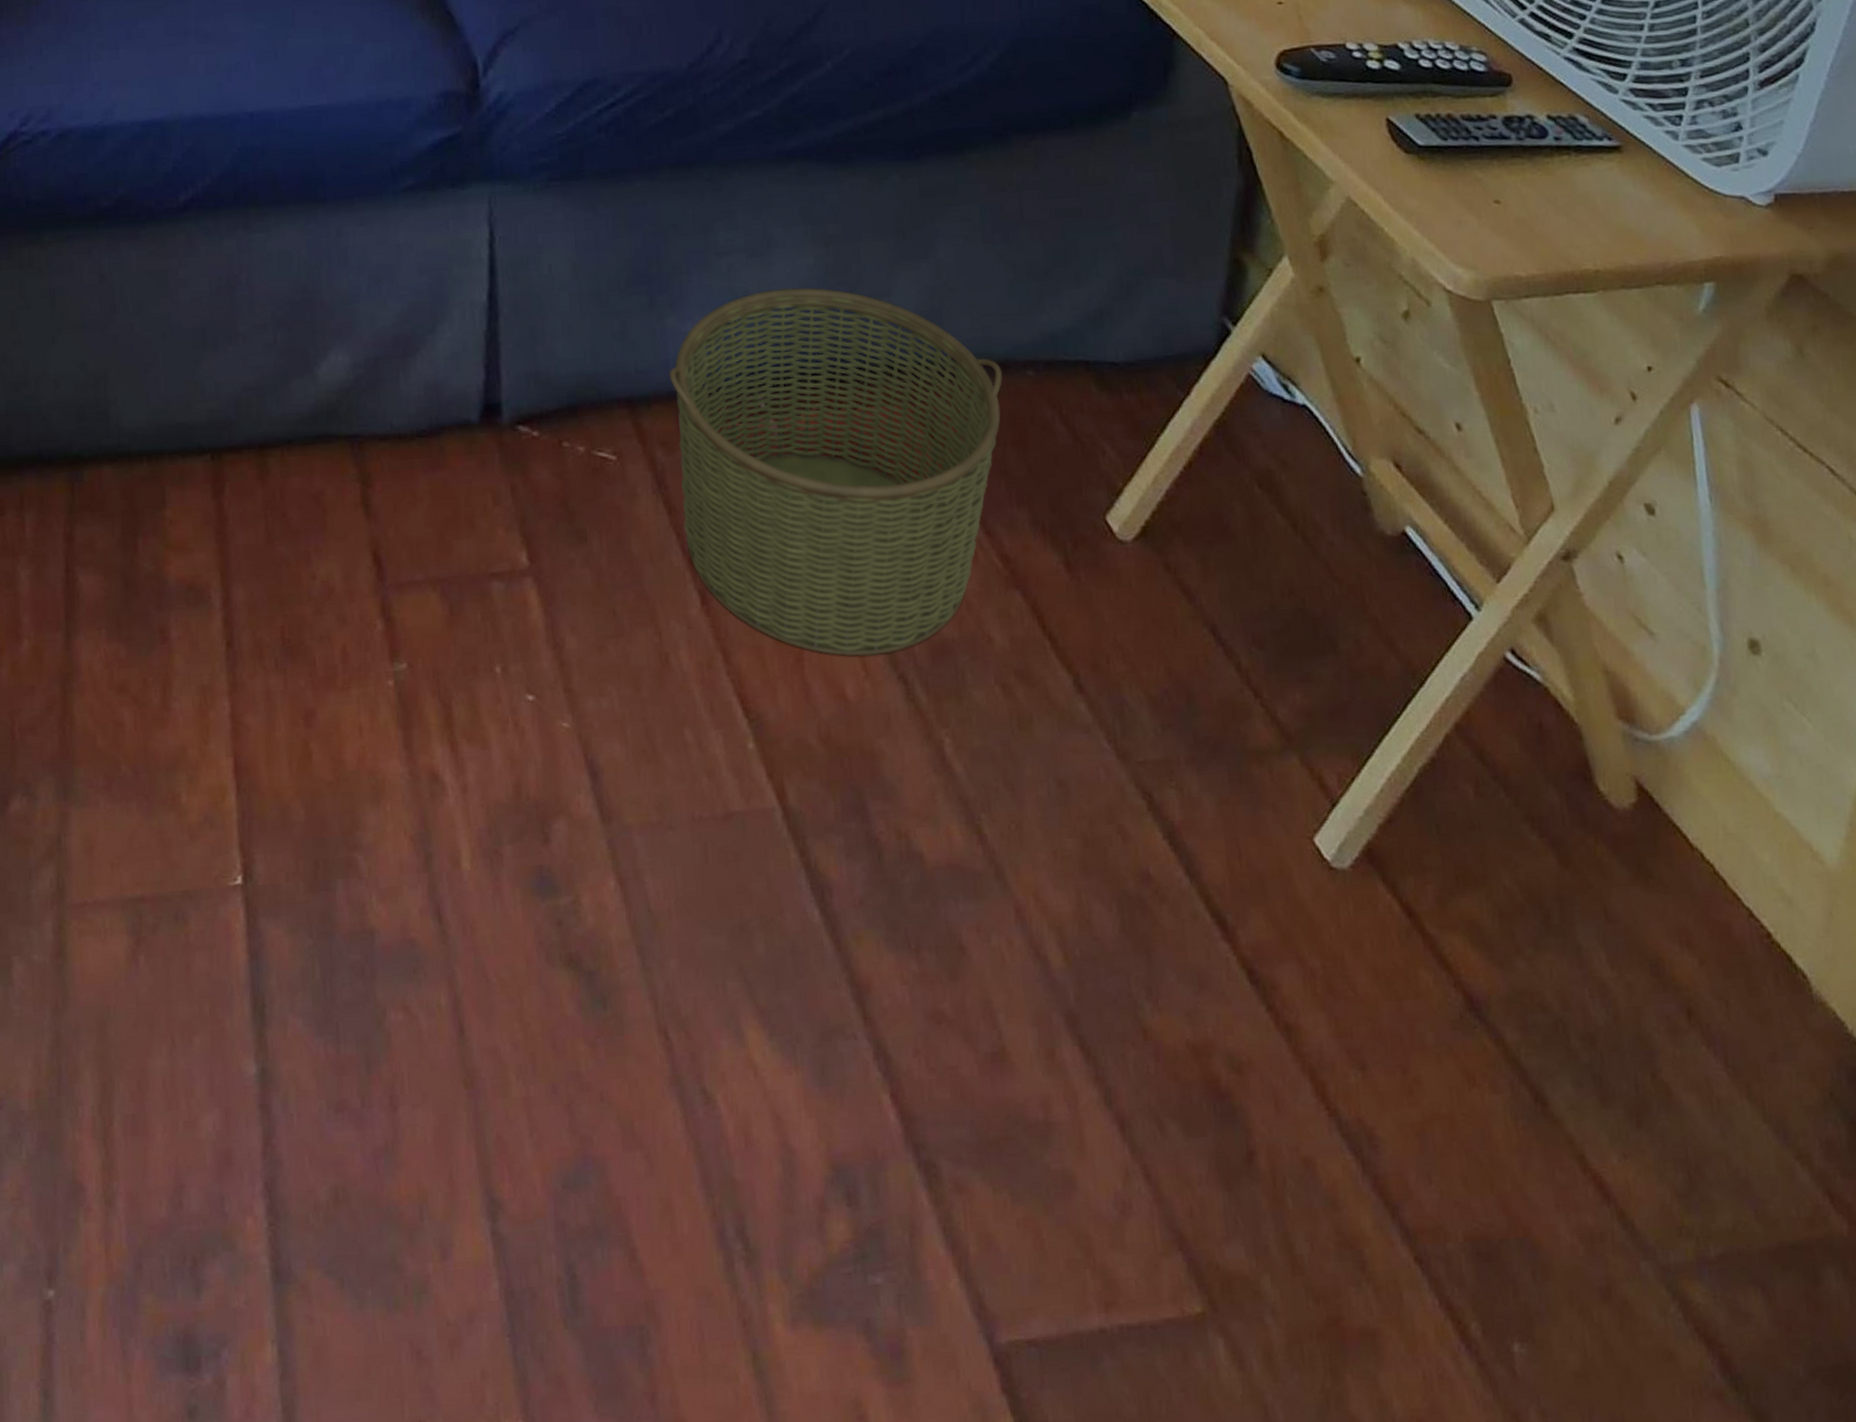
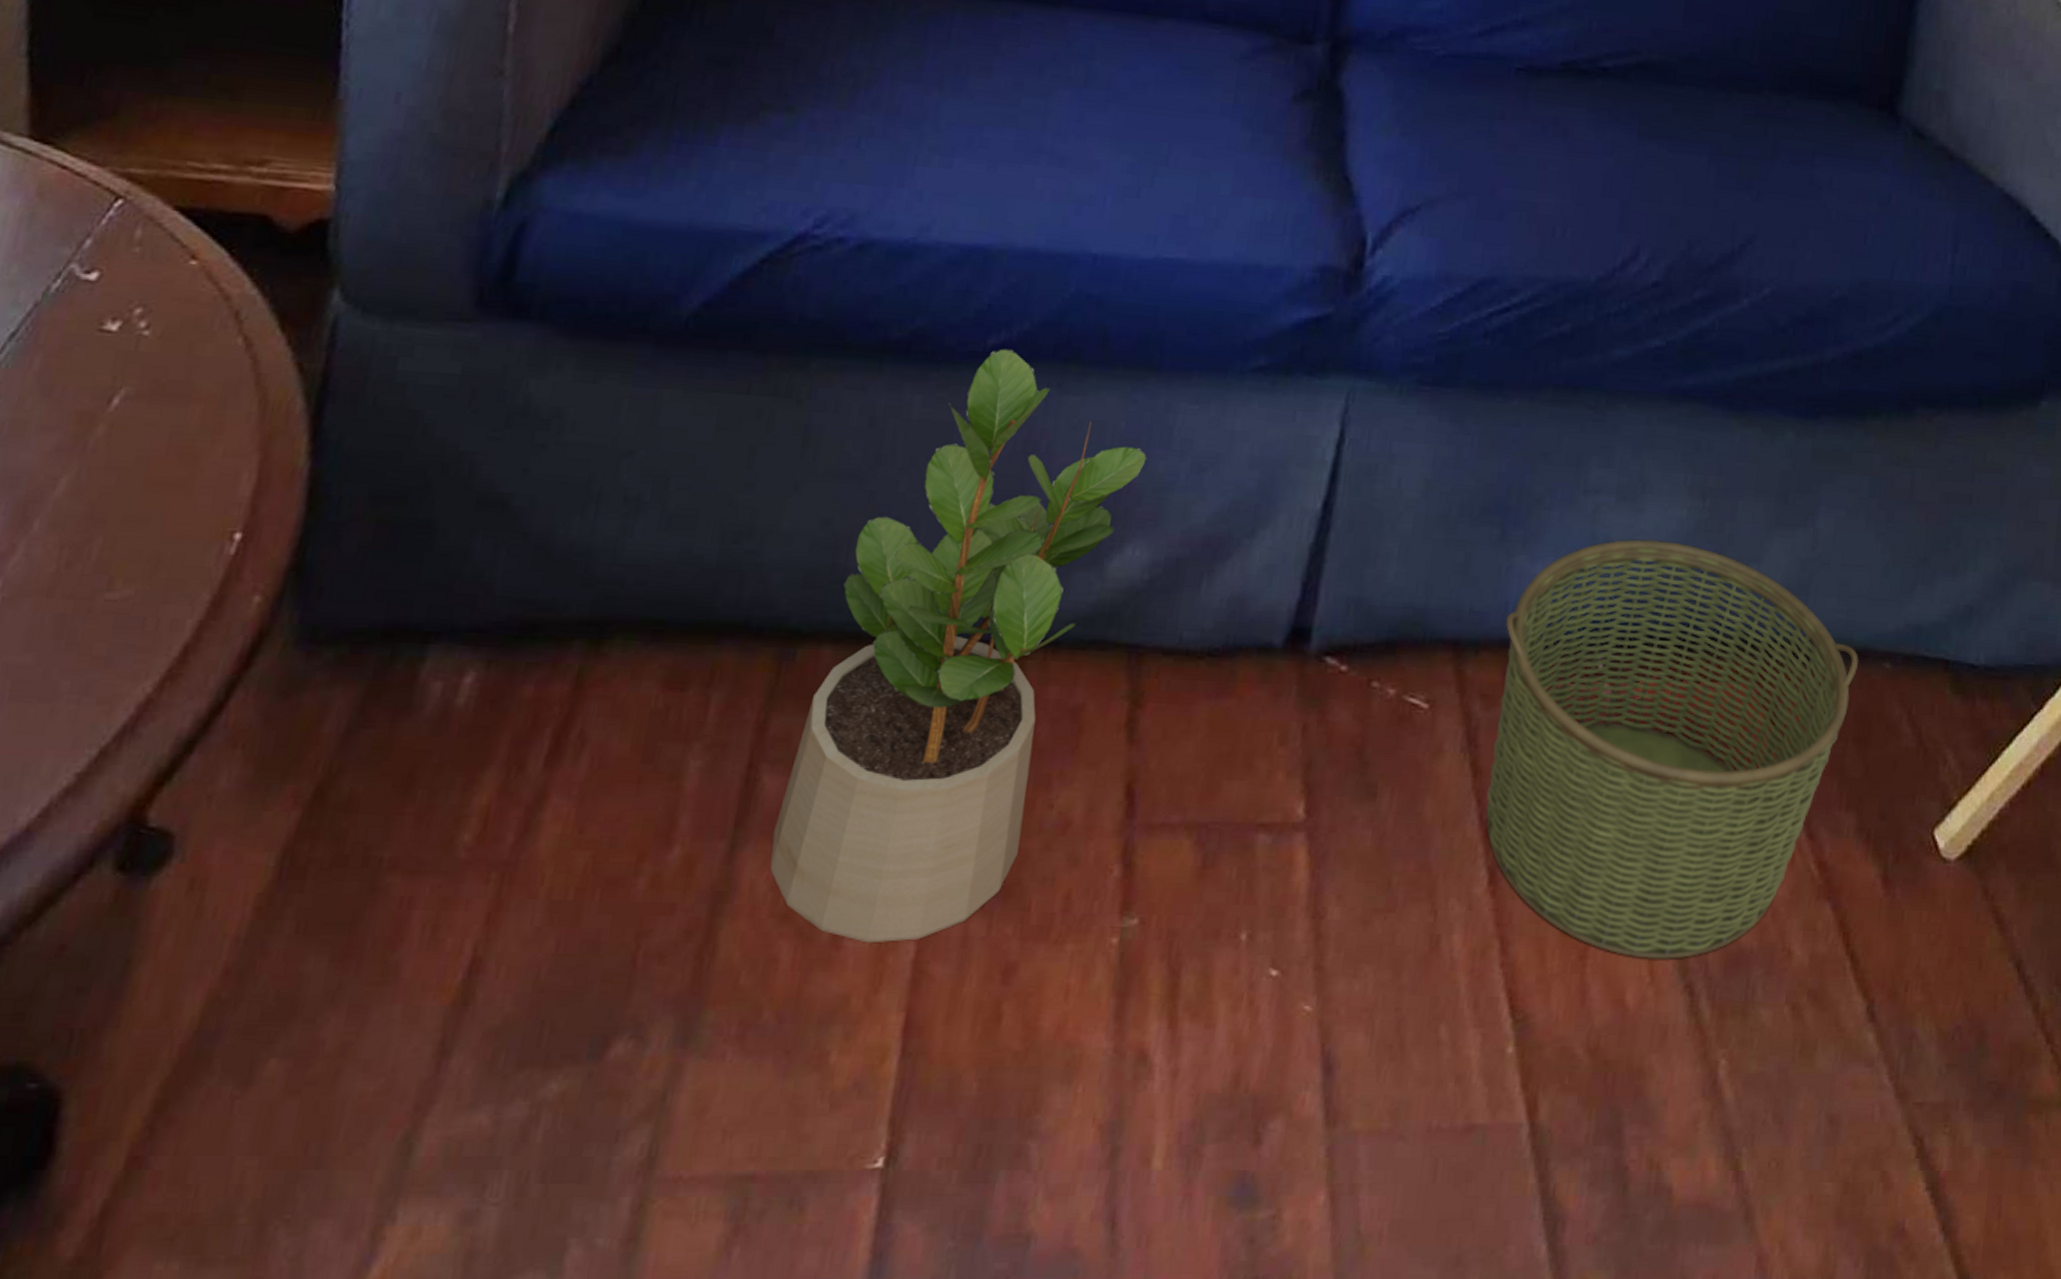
potted plant: none [97,202,331,704] -> present [770,348,1147,944]

